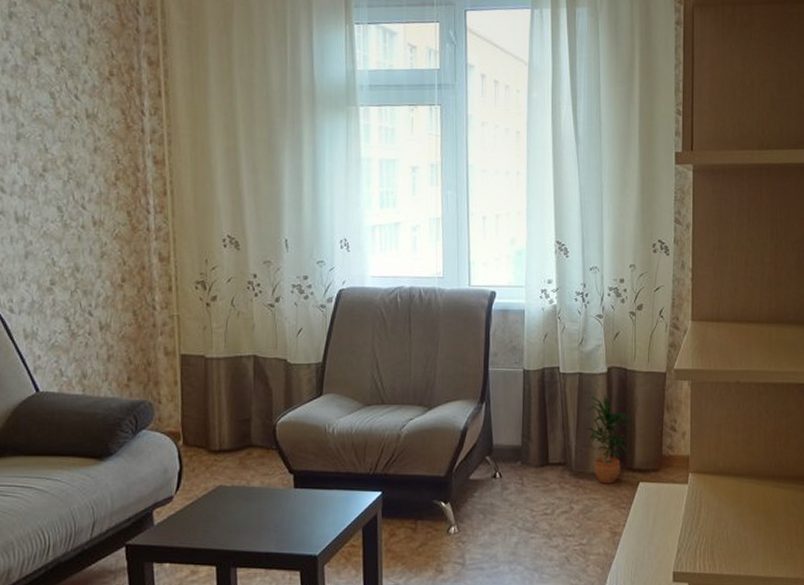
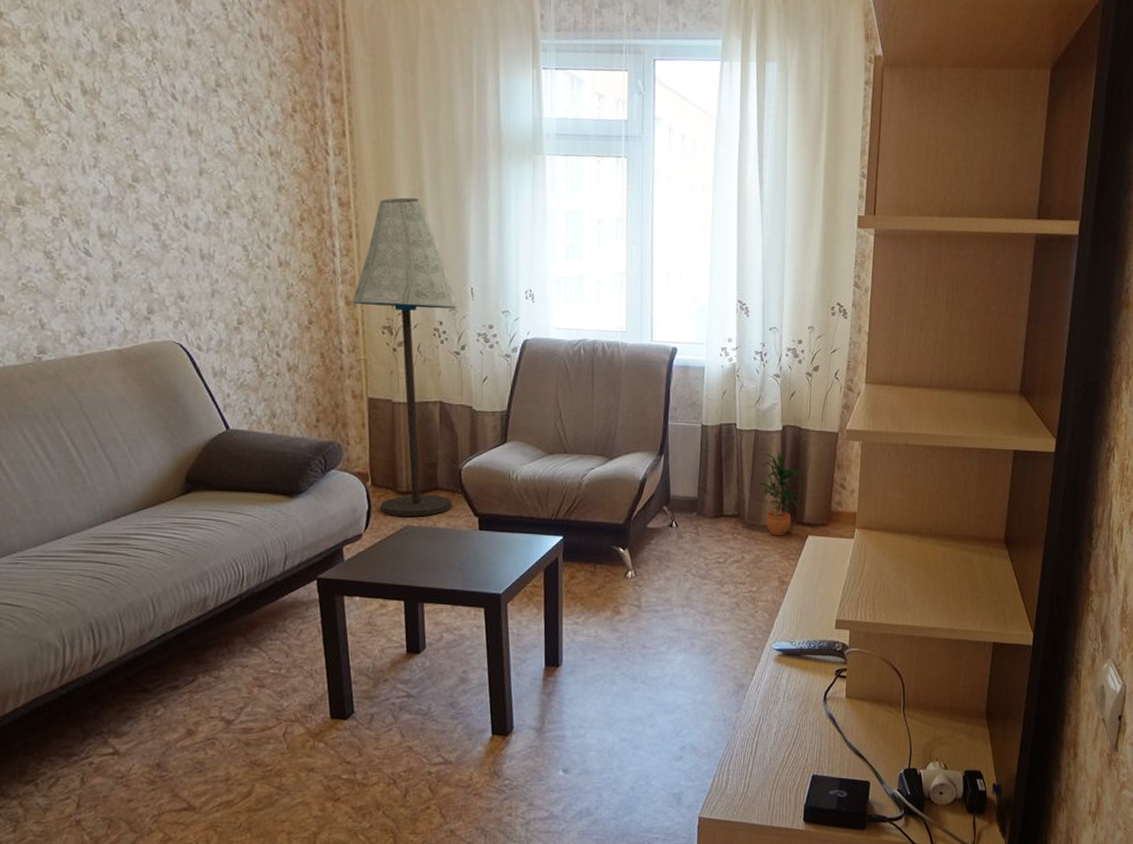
floor lamp: none [165,153,272,476] -> present [352,197,458,517]

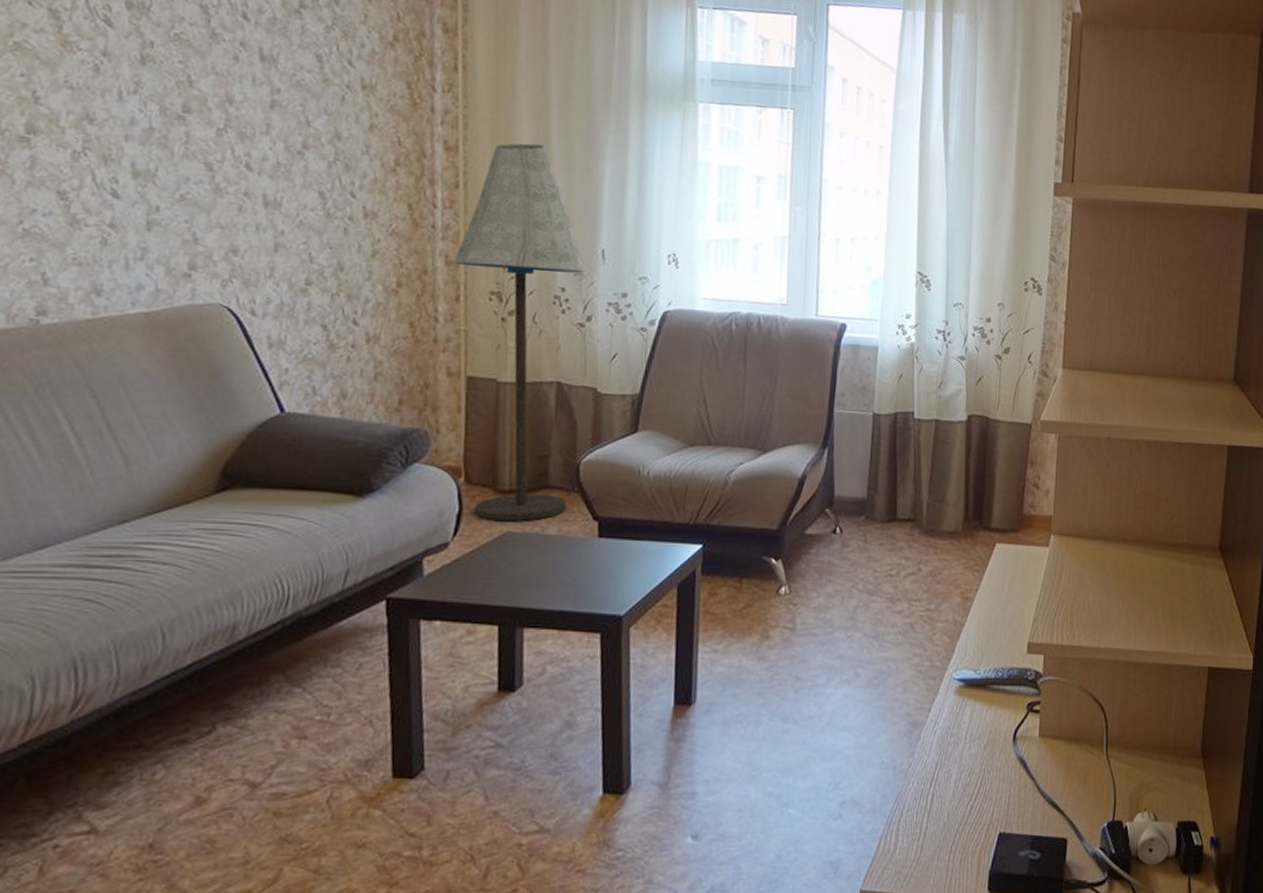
potted plant: present [759,451,806,536] -> none [939,444,994,544]

